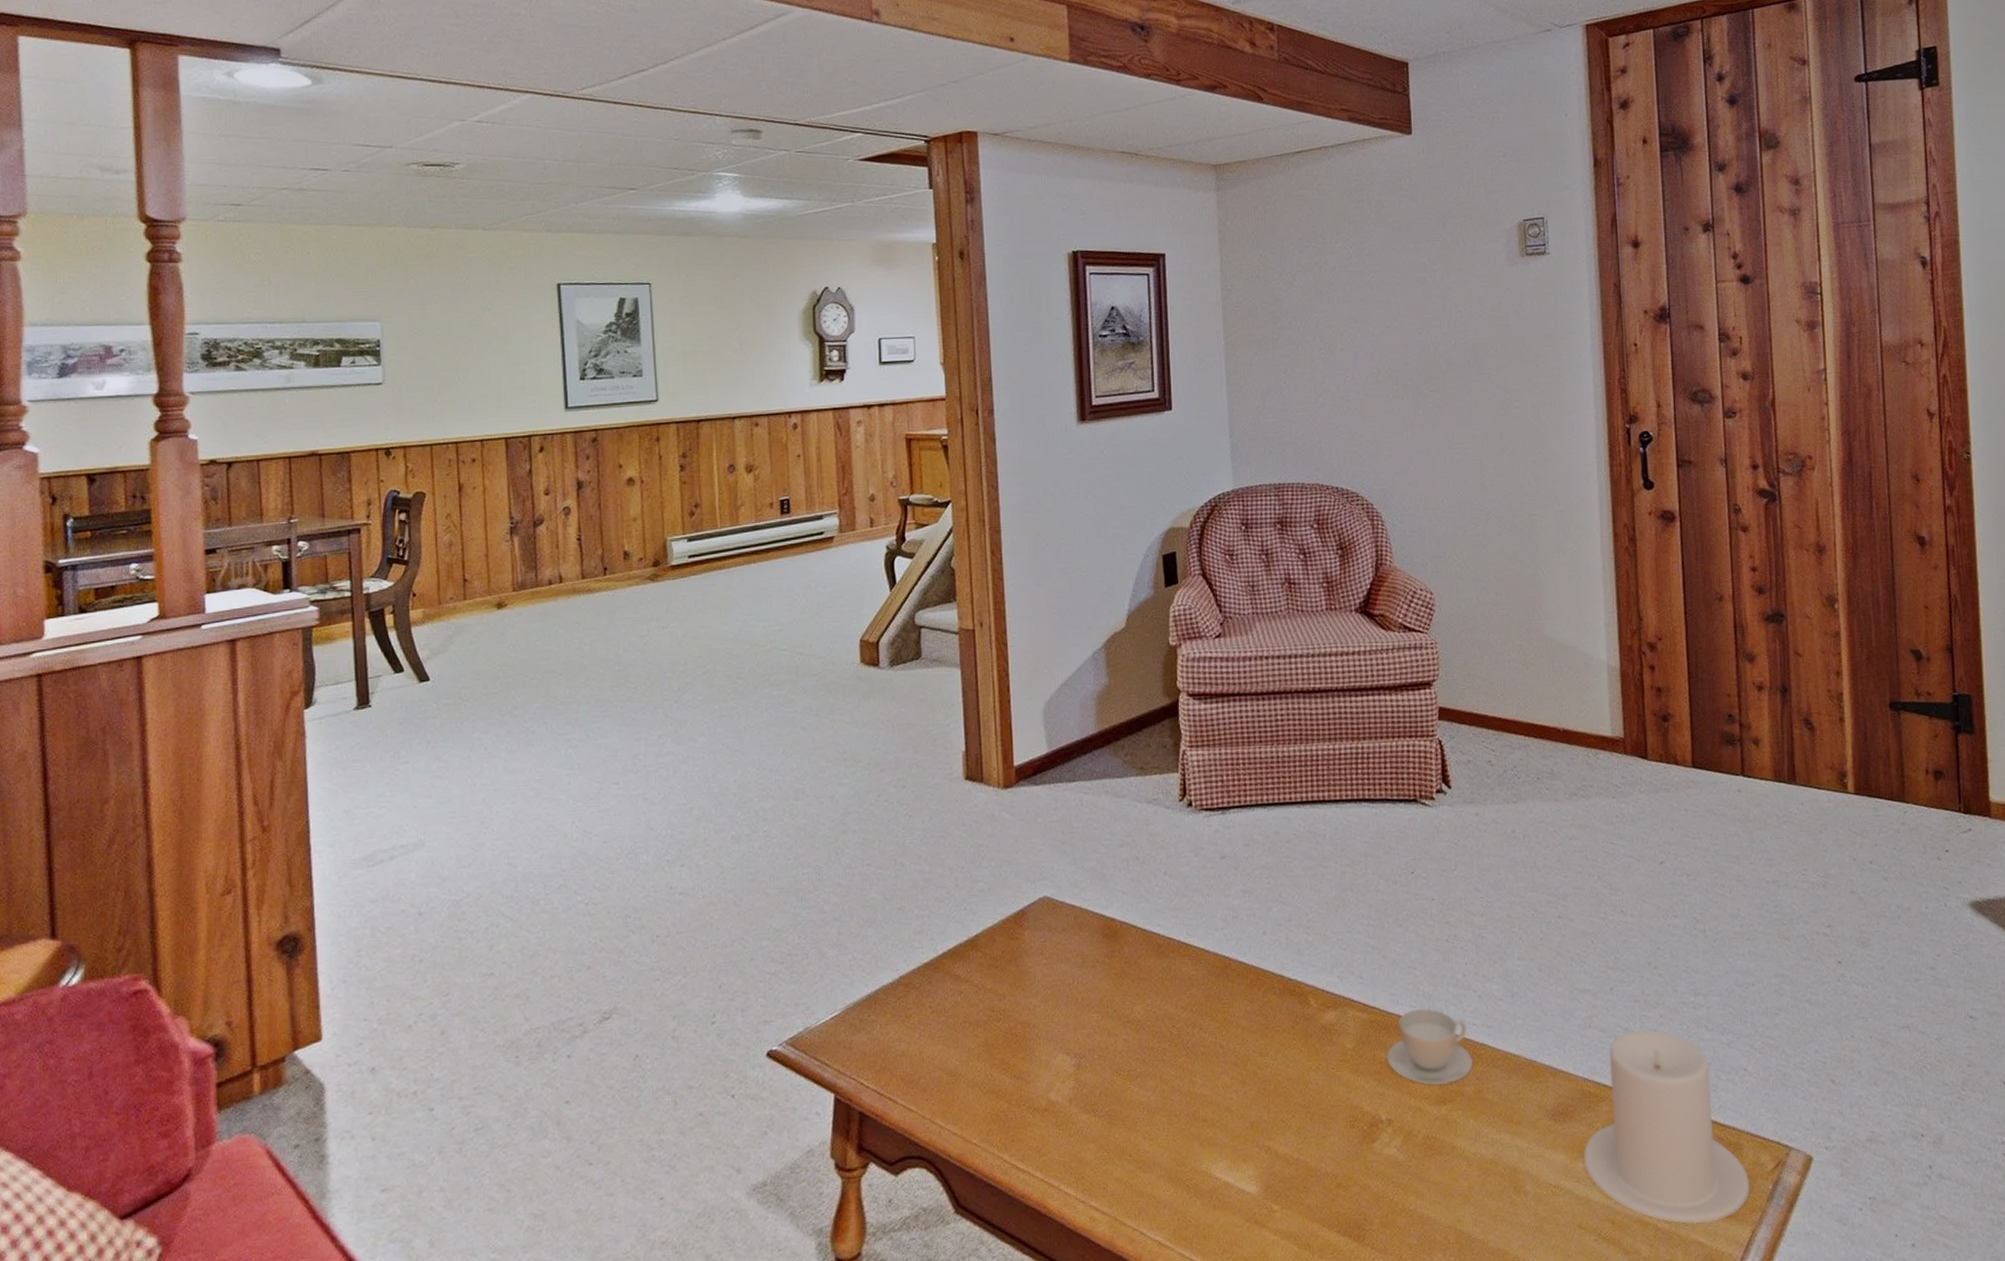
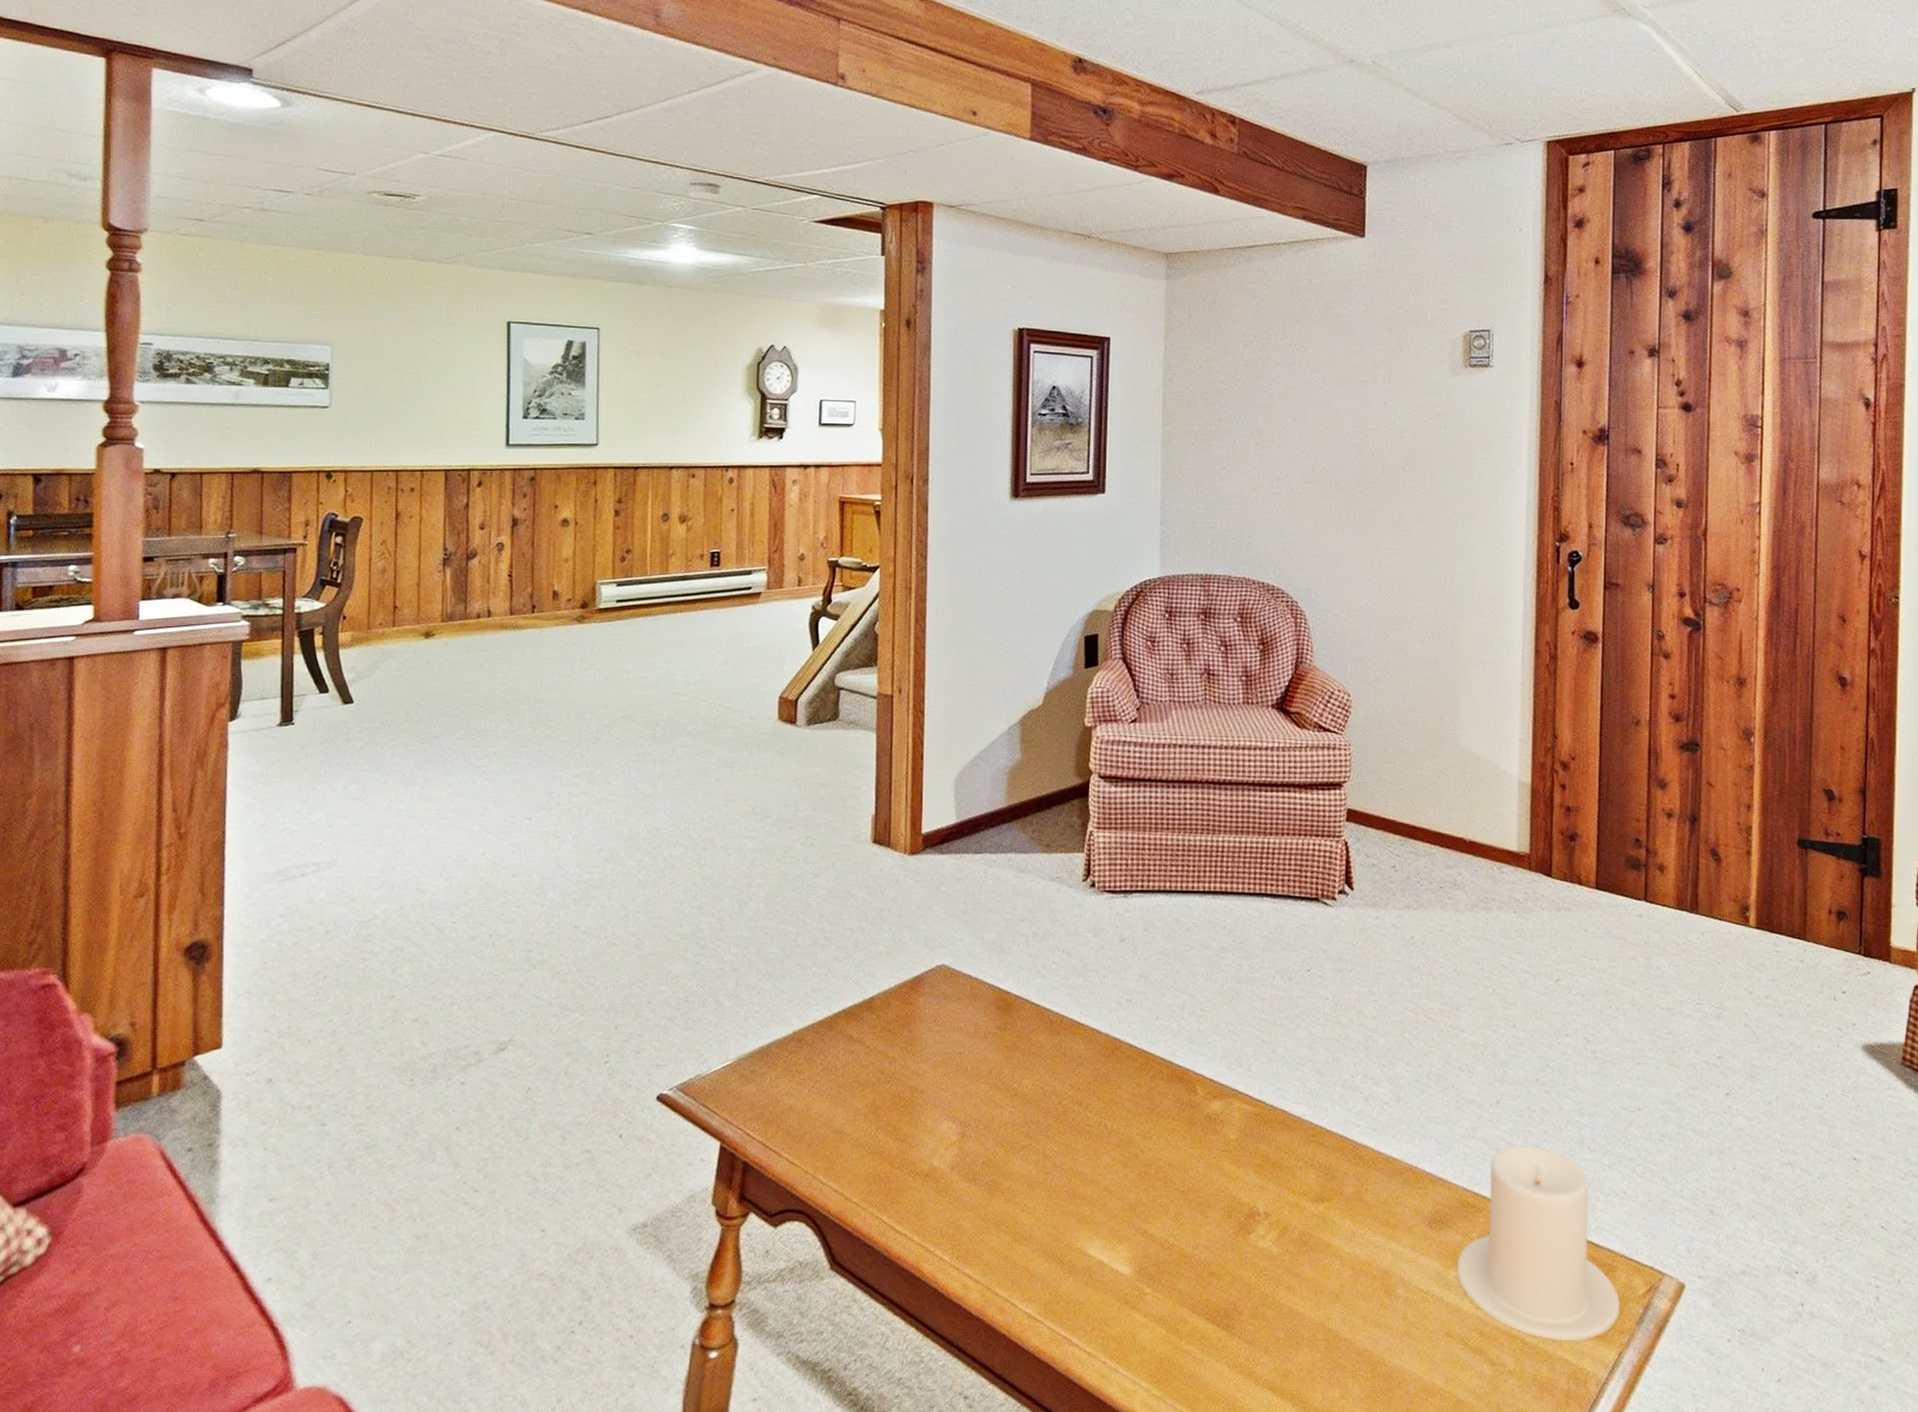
teacup: present [1387,1008,1473,1085] -> none [1269,1106,1354,1183]

